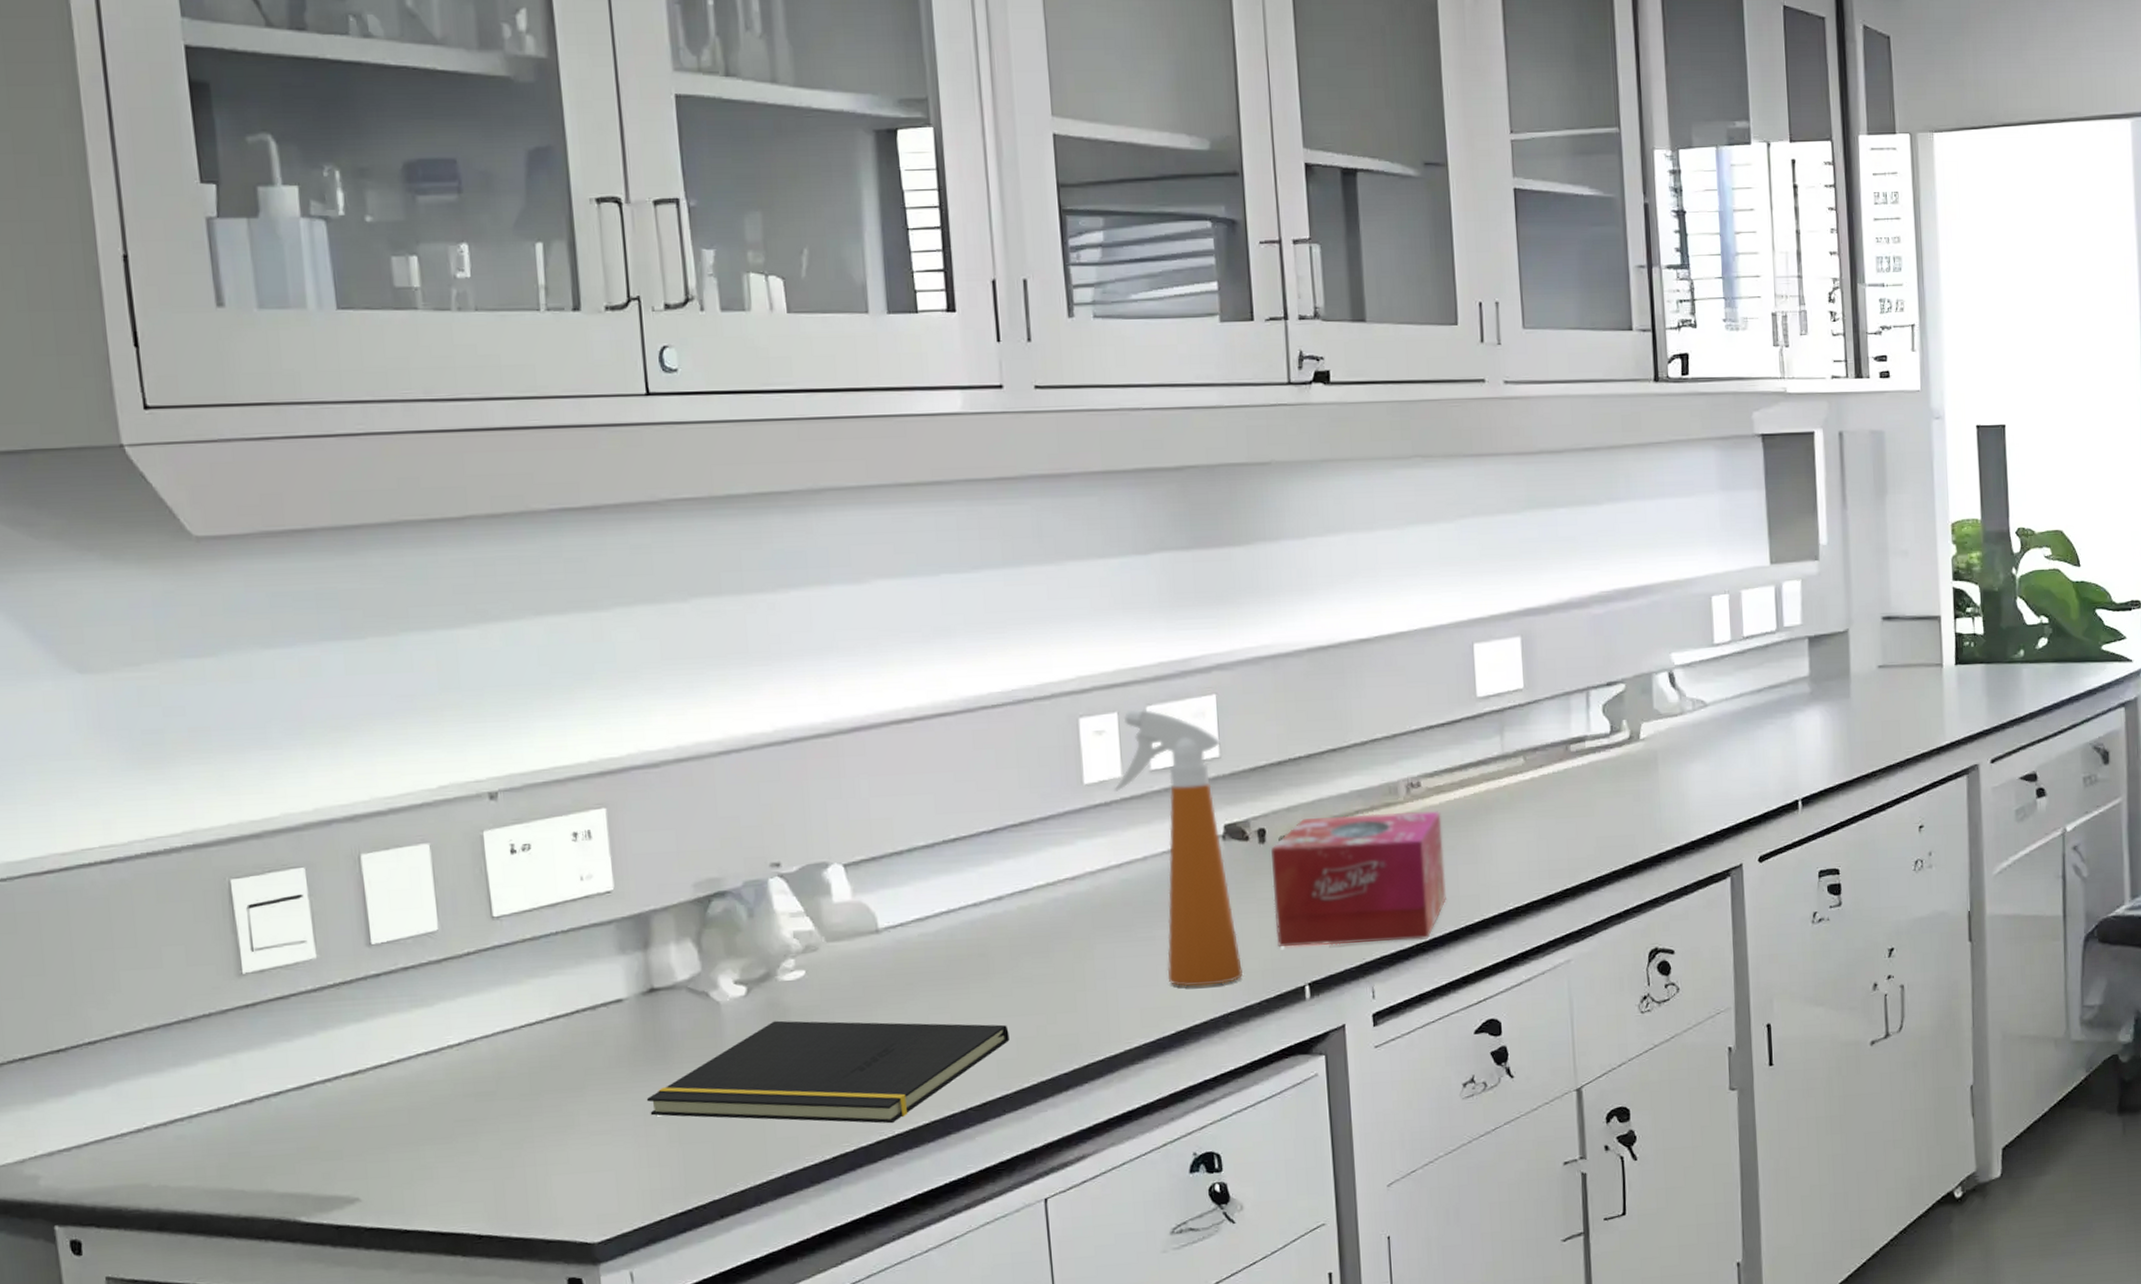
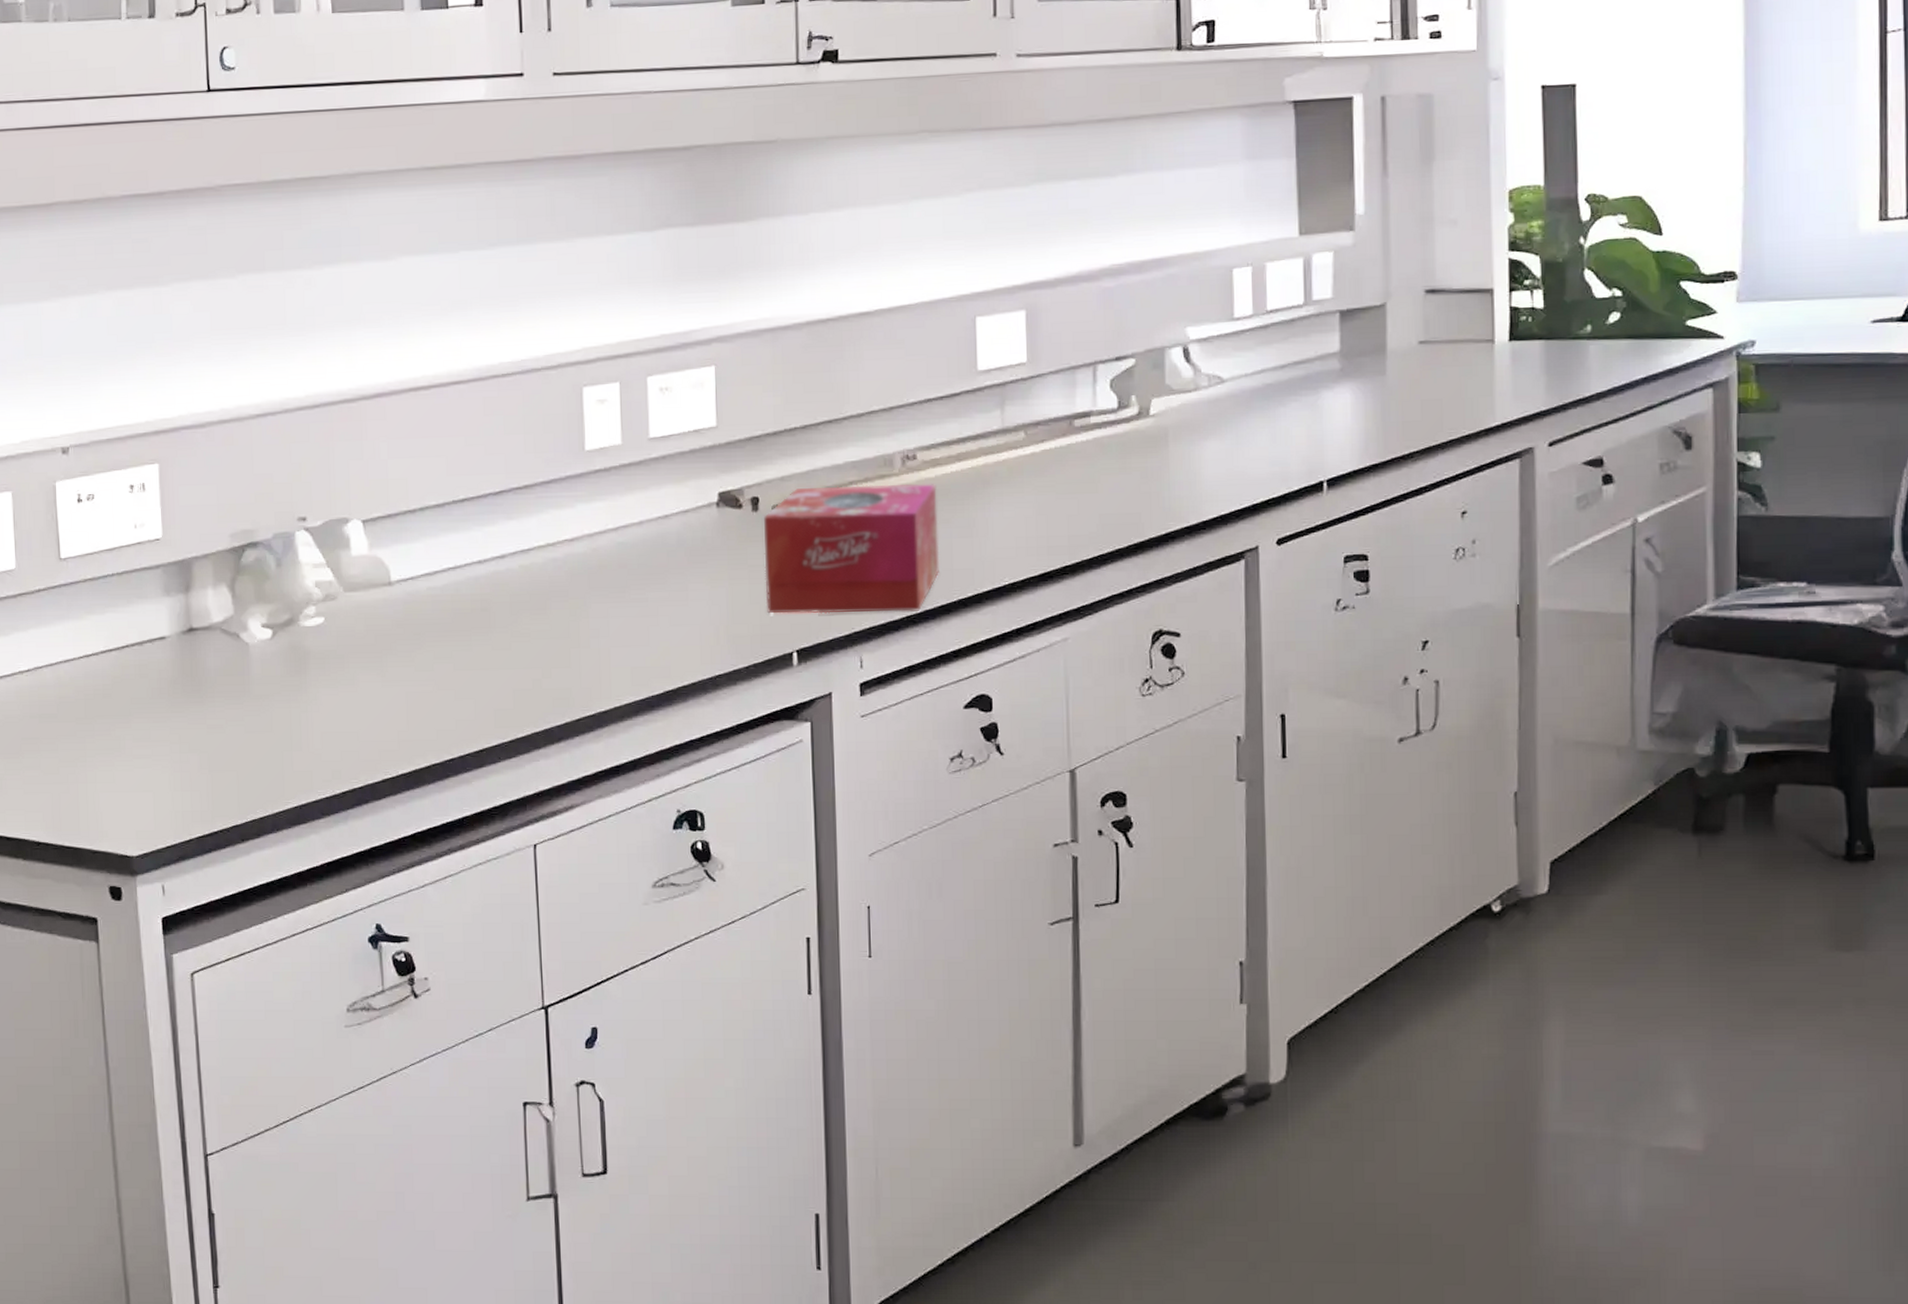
notepad: present [646,1020,1010,1124] -> none [182,662,507,764]
spray bottle: present [1114,708,1243,987] -> none [613,379,731,648]

